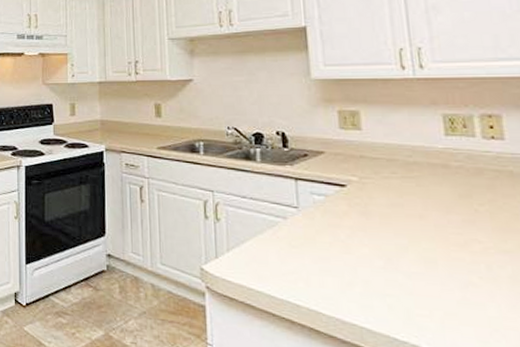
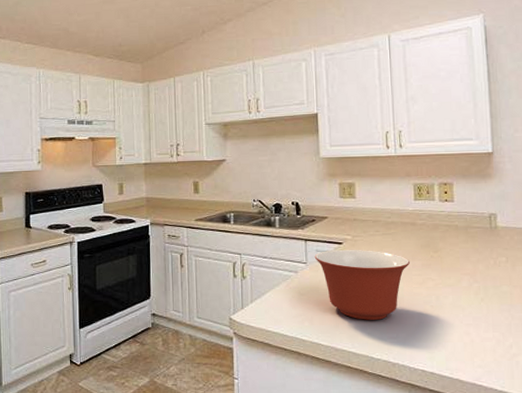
mixing bowl: none [308,193,443,290] -> present [314,249,410,320]

